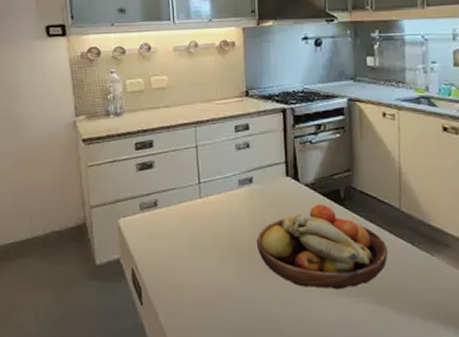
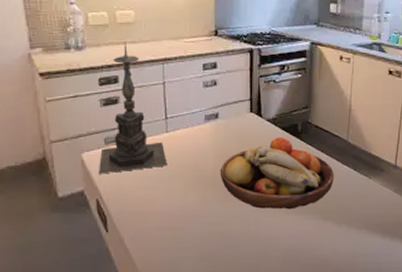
candle holder: none [134,106,201,242] -> present [99,41,167,174]

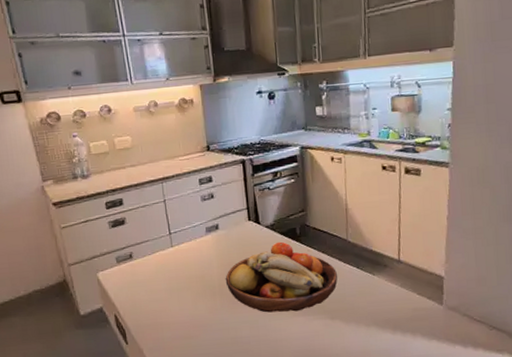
candle holder: present [99,41,167,174] -> none [113,166,176,291]

